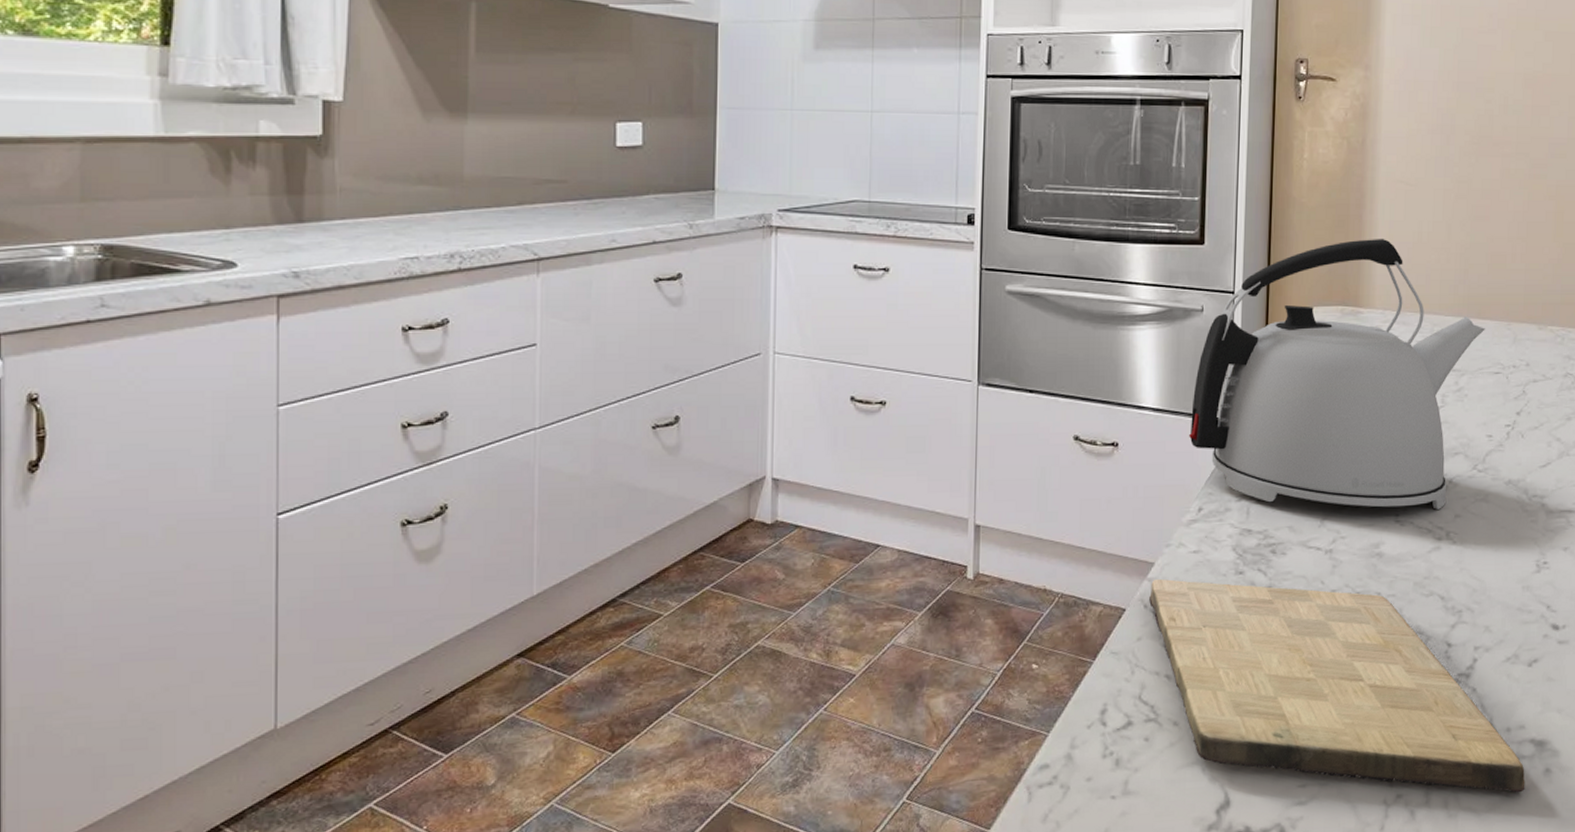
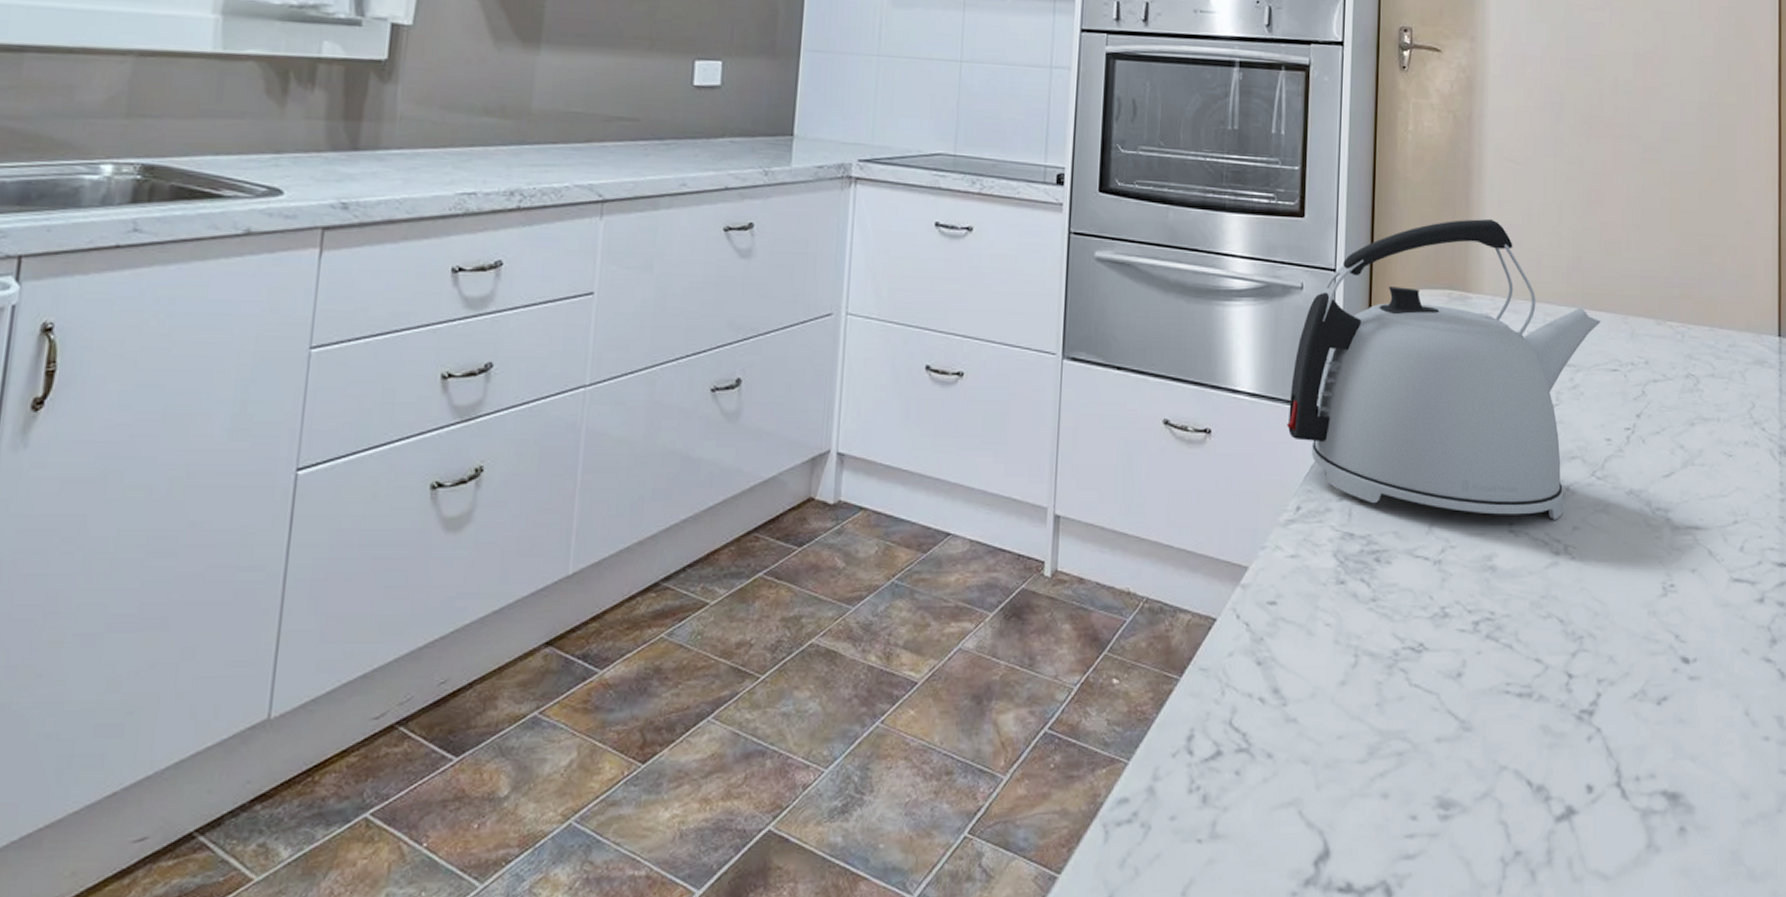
cutting board: present [1149,578,1526,793] -> none [1242,585,1658,855]

